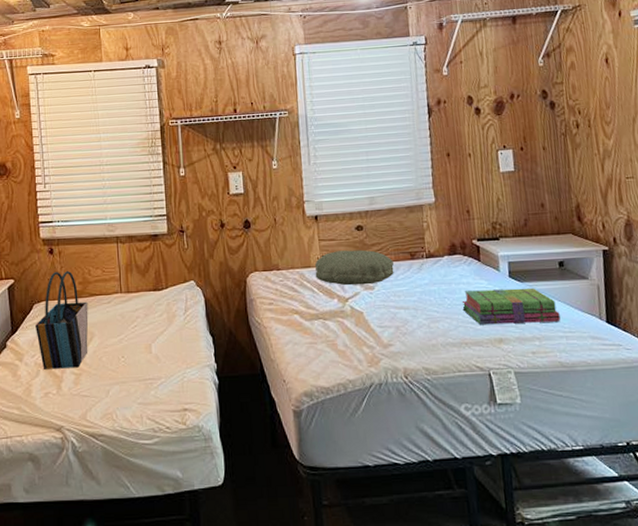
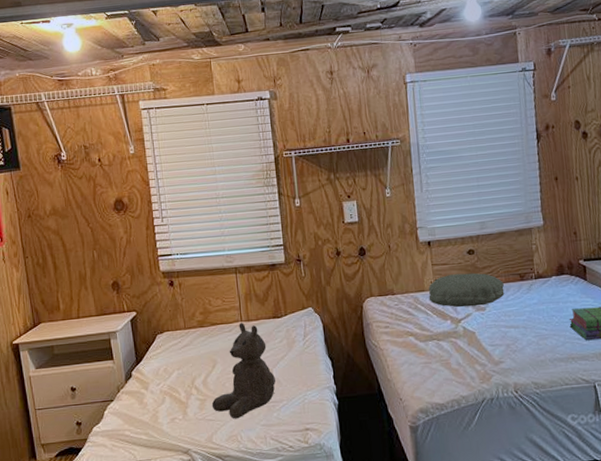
tote bag: present [34,270,89,369] -> none [158,301,212,397]
teddy bear: none [87,294,154,396] -> present [211,323,275,419]

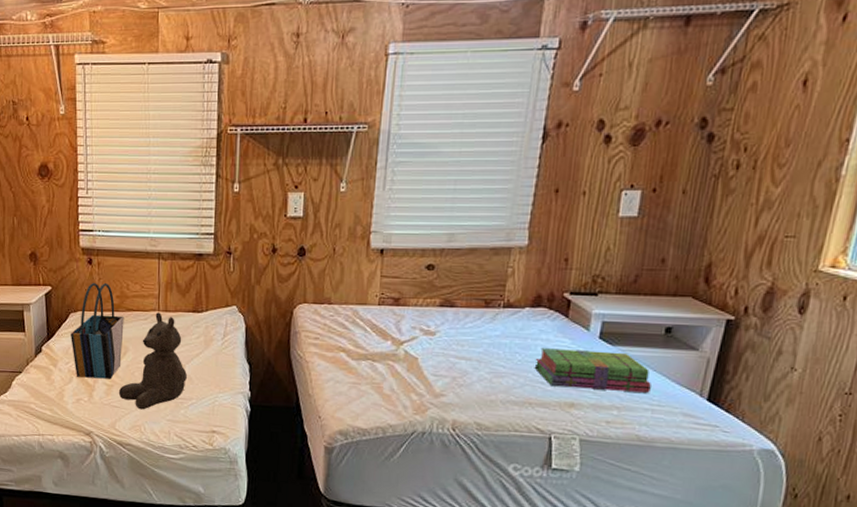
tote bag: none [158,301,212,397] -> present [70,282,124,379]
pillow: present [428,272,505,307] -> none [370,290,463,330]

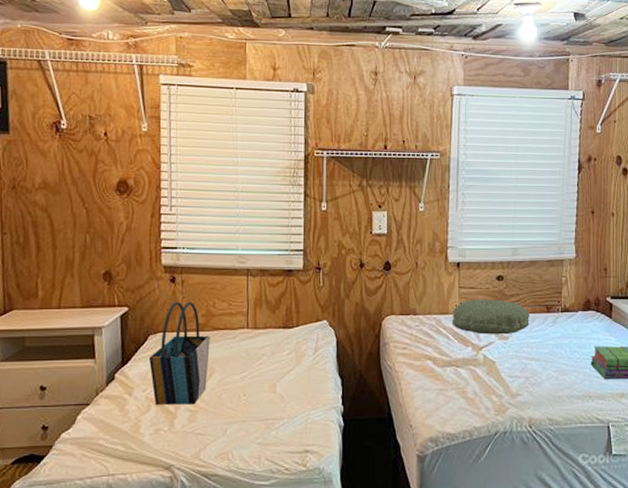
teddy bear: present [118,312,187,410] -> none [203,330,278,435]
pillow: none [370,290,463,330] -> present [452,299,529,335]

